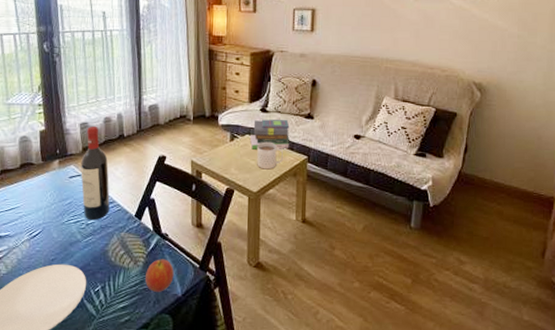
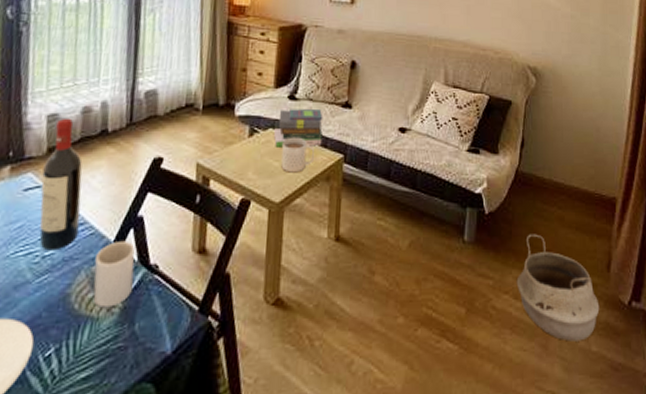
cup: none [123,215,151,262] -> present [92,240,135,308]
fruit: present [145,259,174,292] -> none [121,301,164,351]
woven basket: none [457,224,533,311] -> present [516,234,600,342]

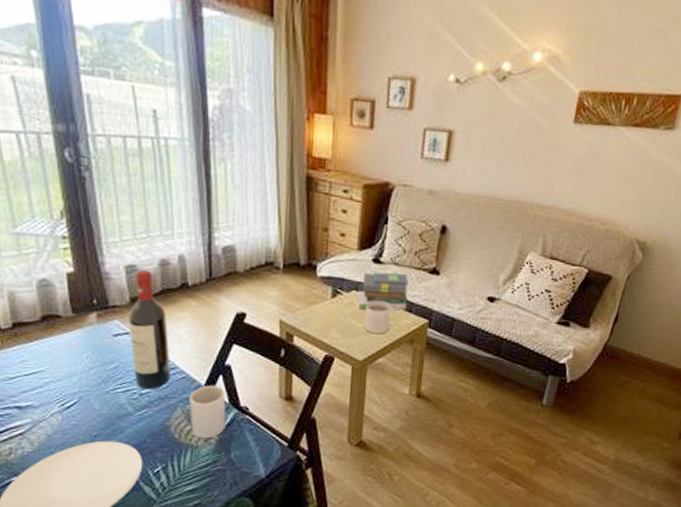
woven basket: present [516,234,600,342] -> none [587,402,665,492]

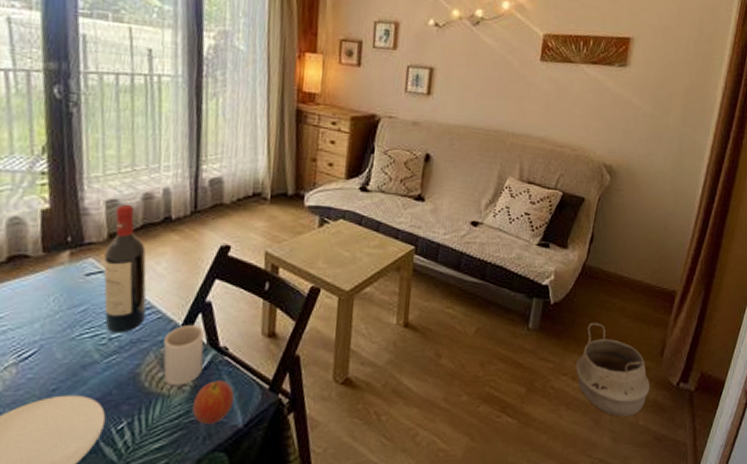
fruit: none [219,436,256,473] -> present [193,380,234,424]
books: present [356,272,409,310] -> none [343,200,395,238]
mug: present [365,300,400,335] -> none [351,228,386,263]
woven basket: none [587,402,665,492] -> present [575,322,650,417]

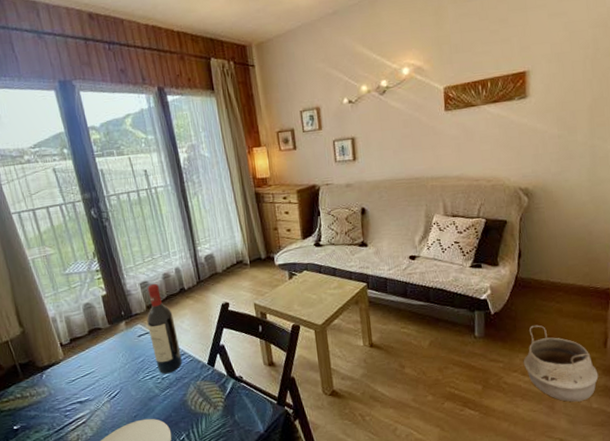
cup: present [163,324,204,386] -> none [198,362,228,407]
fruit: present [193,380,234,424] -> none [226,400,254,432]

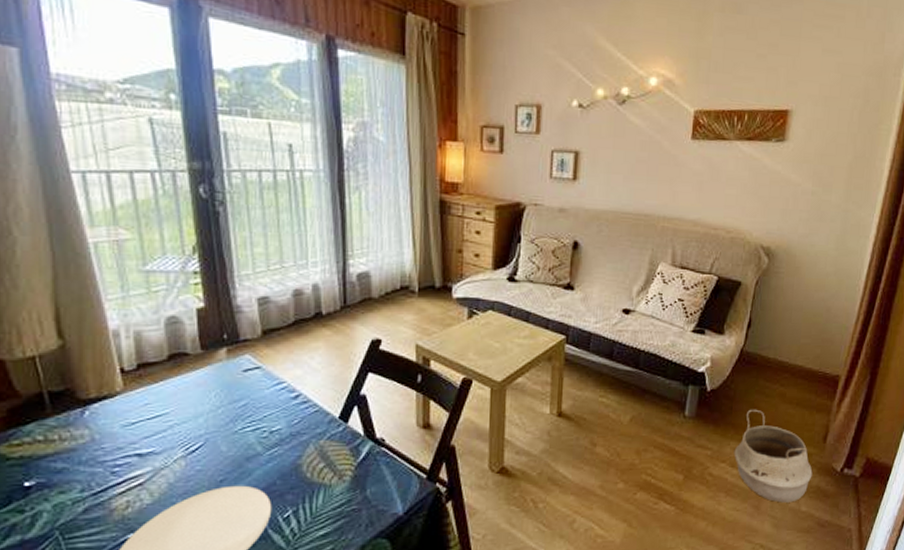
wine bottle: present [147,283,182,374] -> none [260,300,303,427]

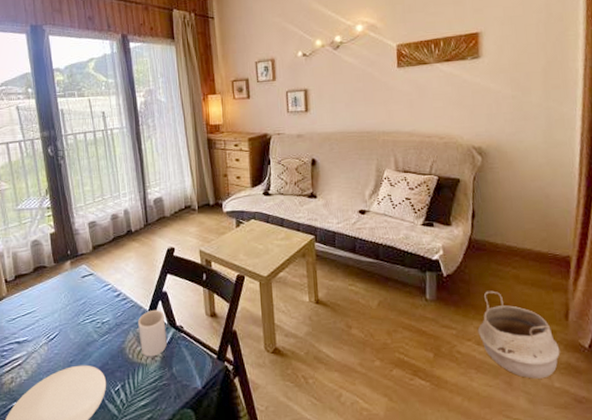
cup: none [322,417,361,476] -> present [138,309,167,357]

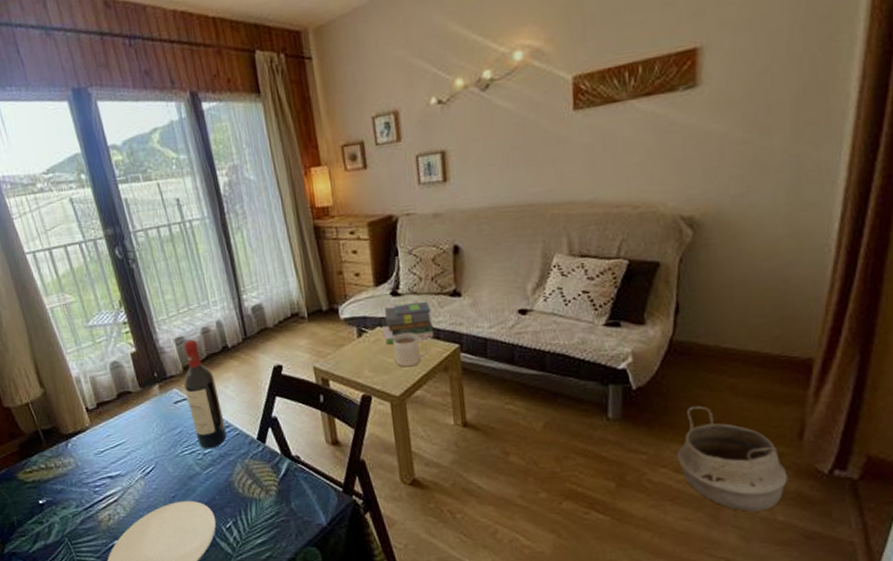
wine bottle: none [92,224,123,319] -> present [183,339,227,450]
cup: present [138,309,167,357] -> none [245,437,282,491]
books: none [255,200,295,234] -> present [381,301,434,344]
mug: none [263,224,291,253] -> present [392,332,429,367]

